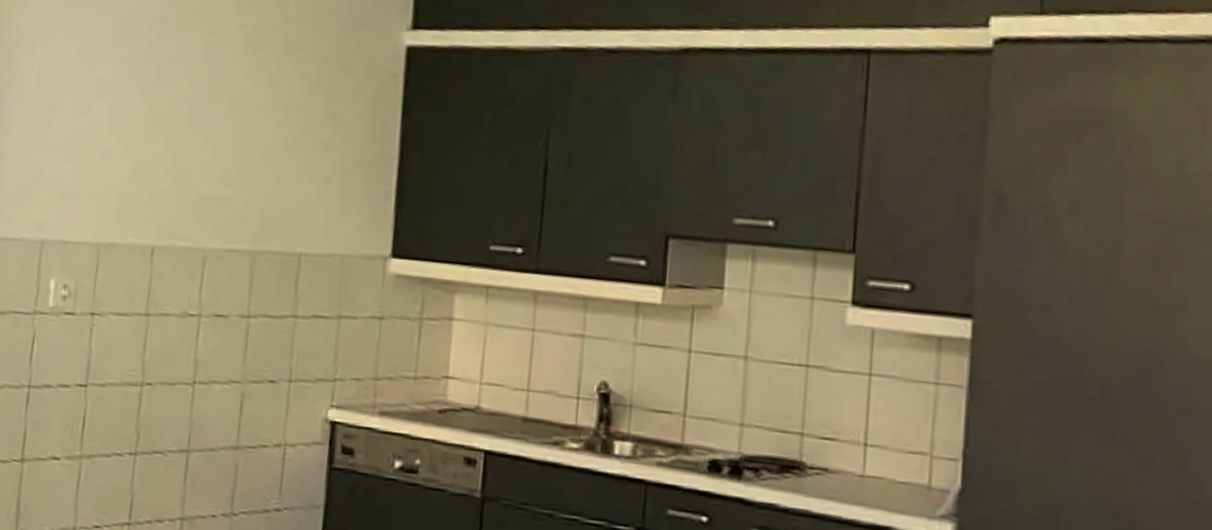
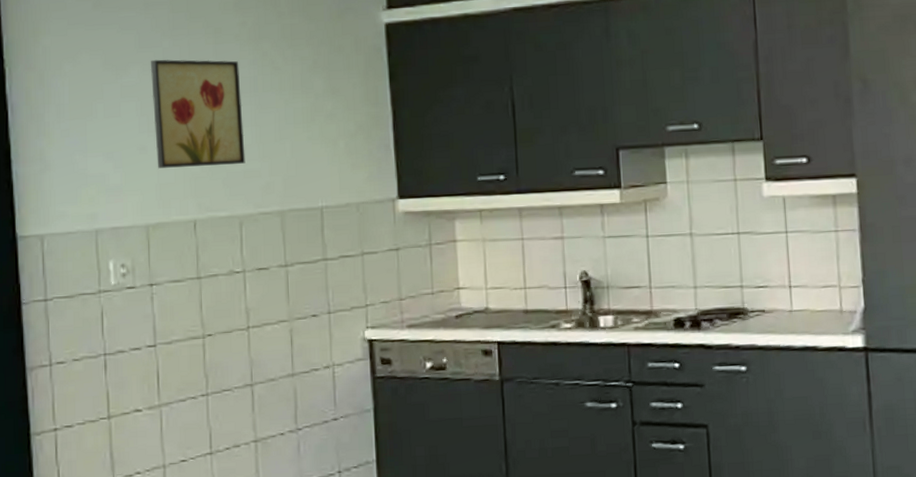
wall art: none [121,53,231,189] -> present [150,59,246,168]

